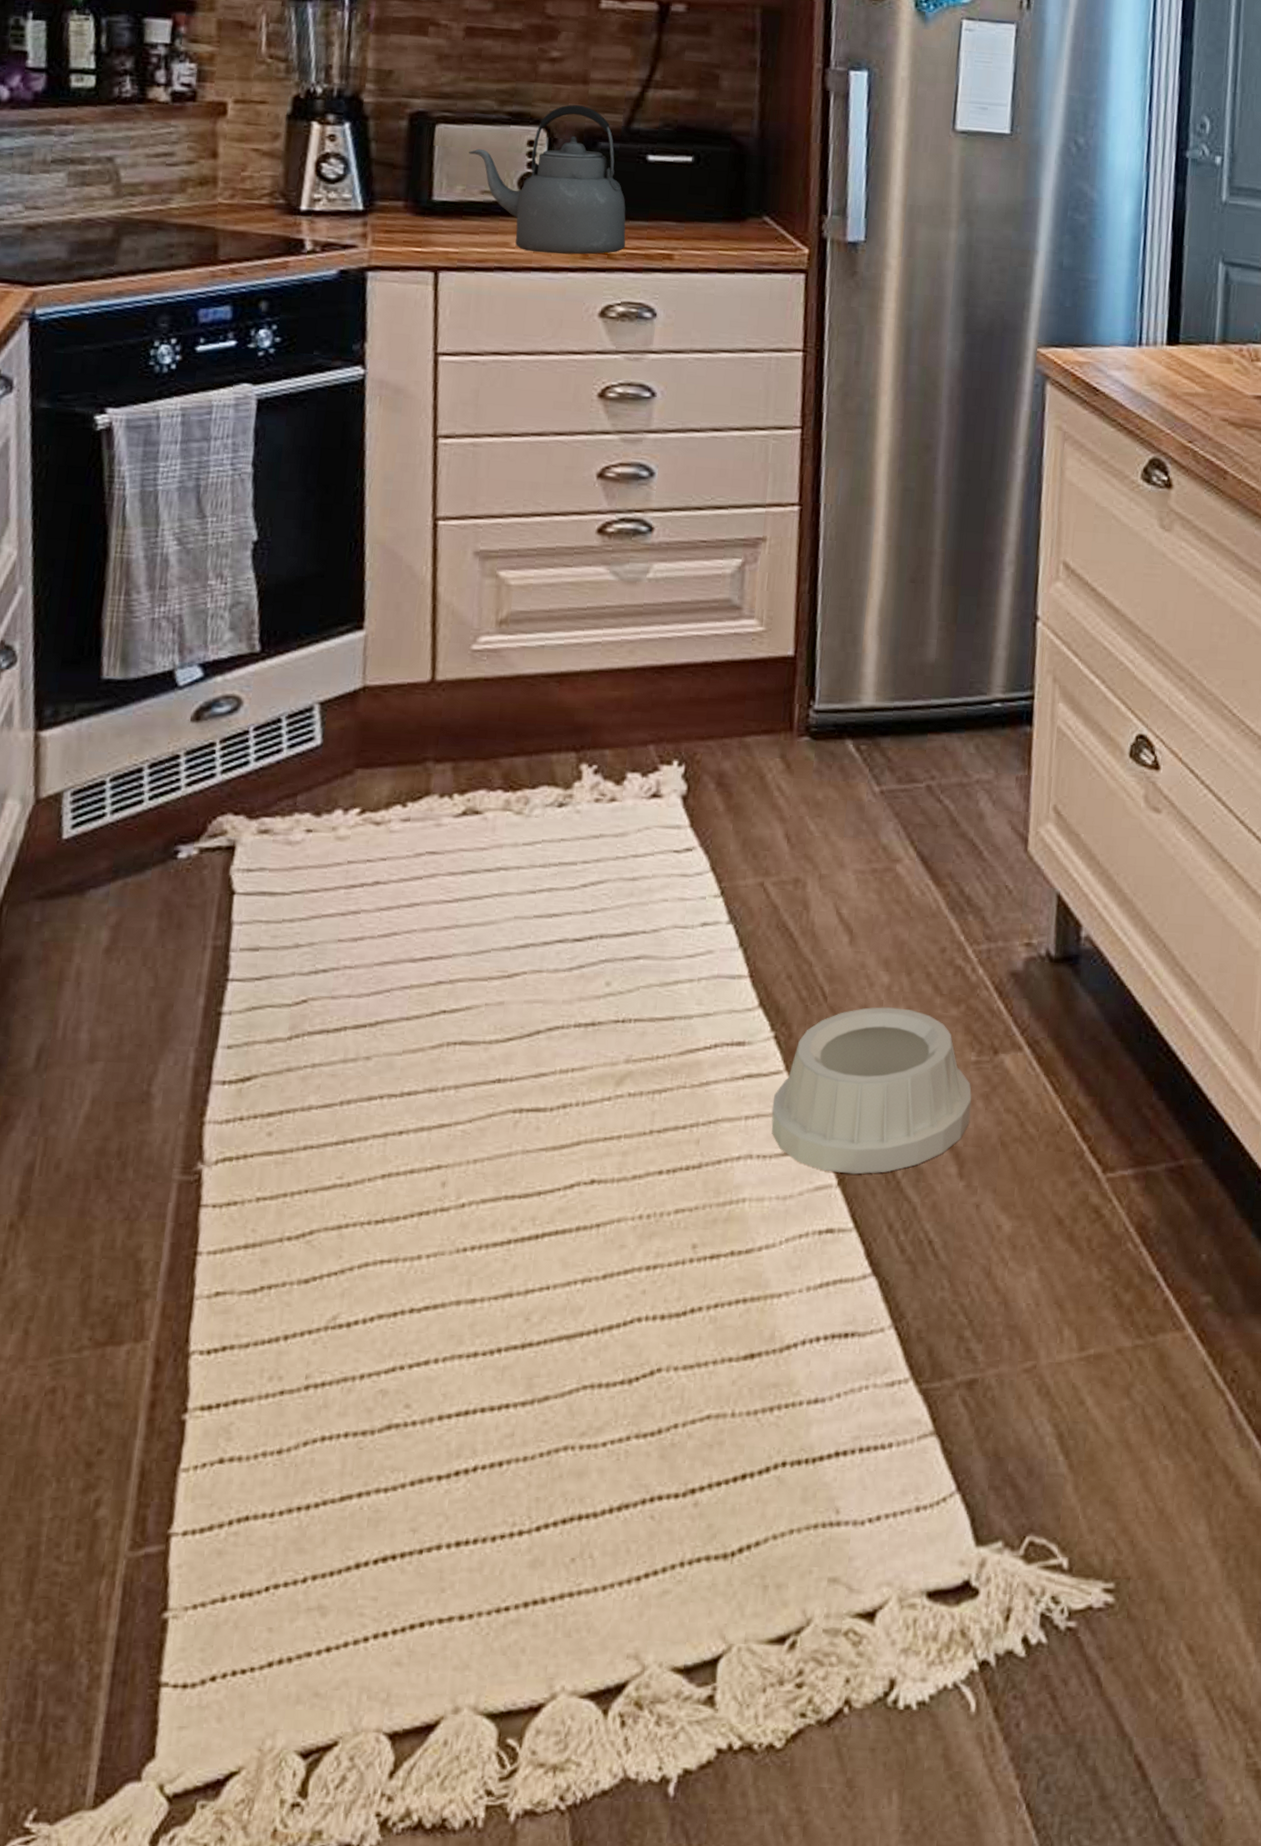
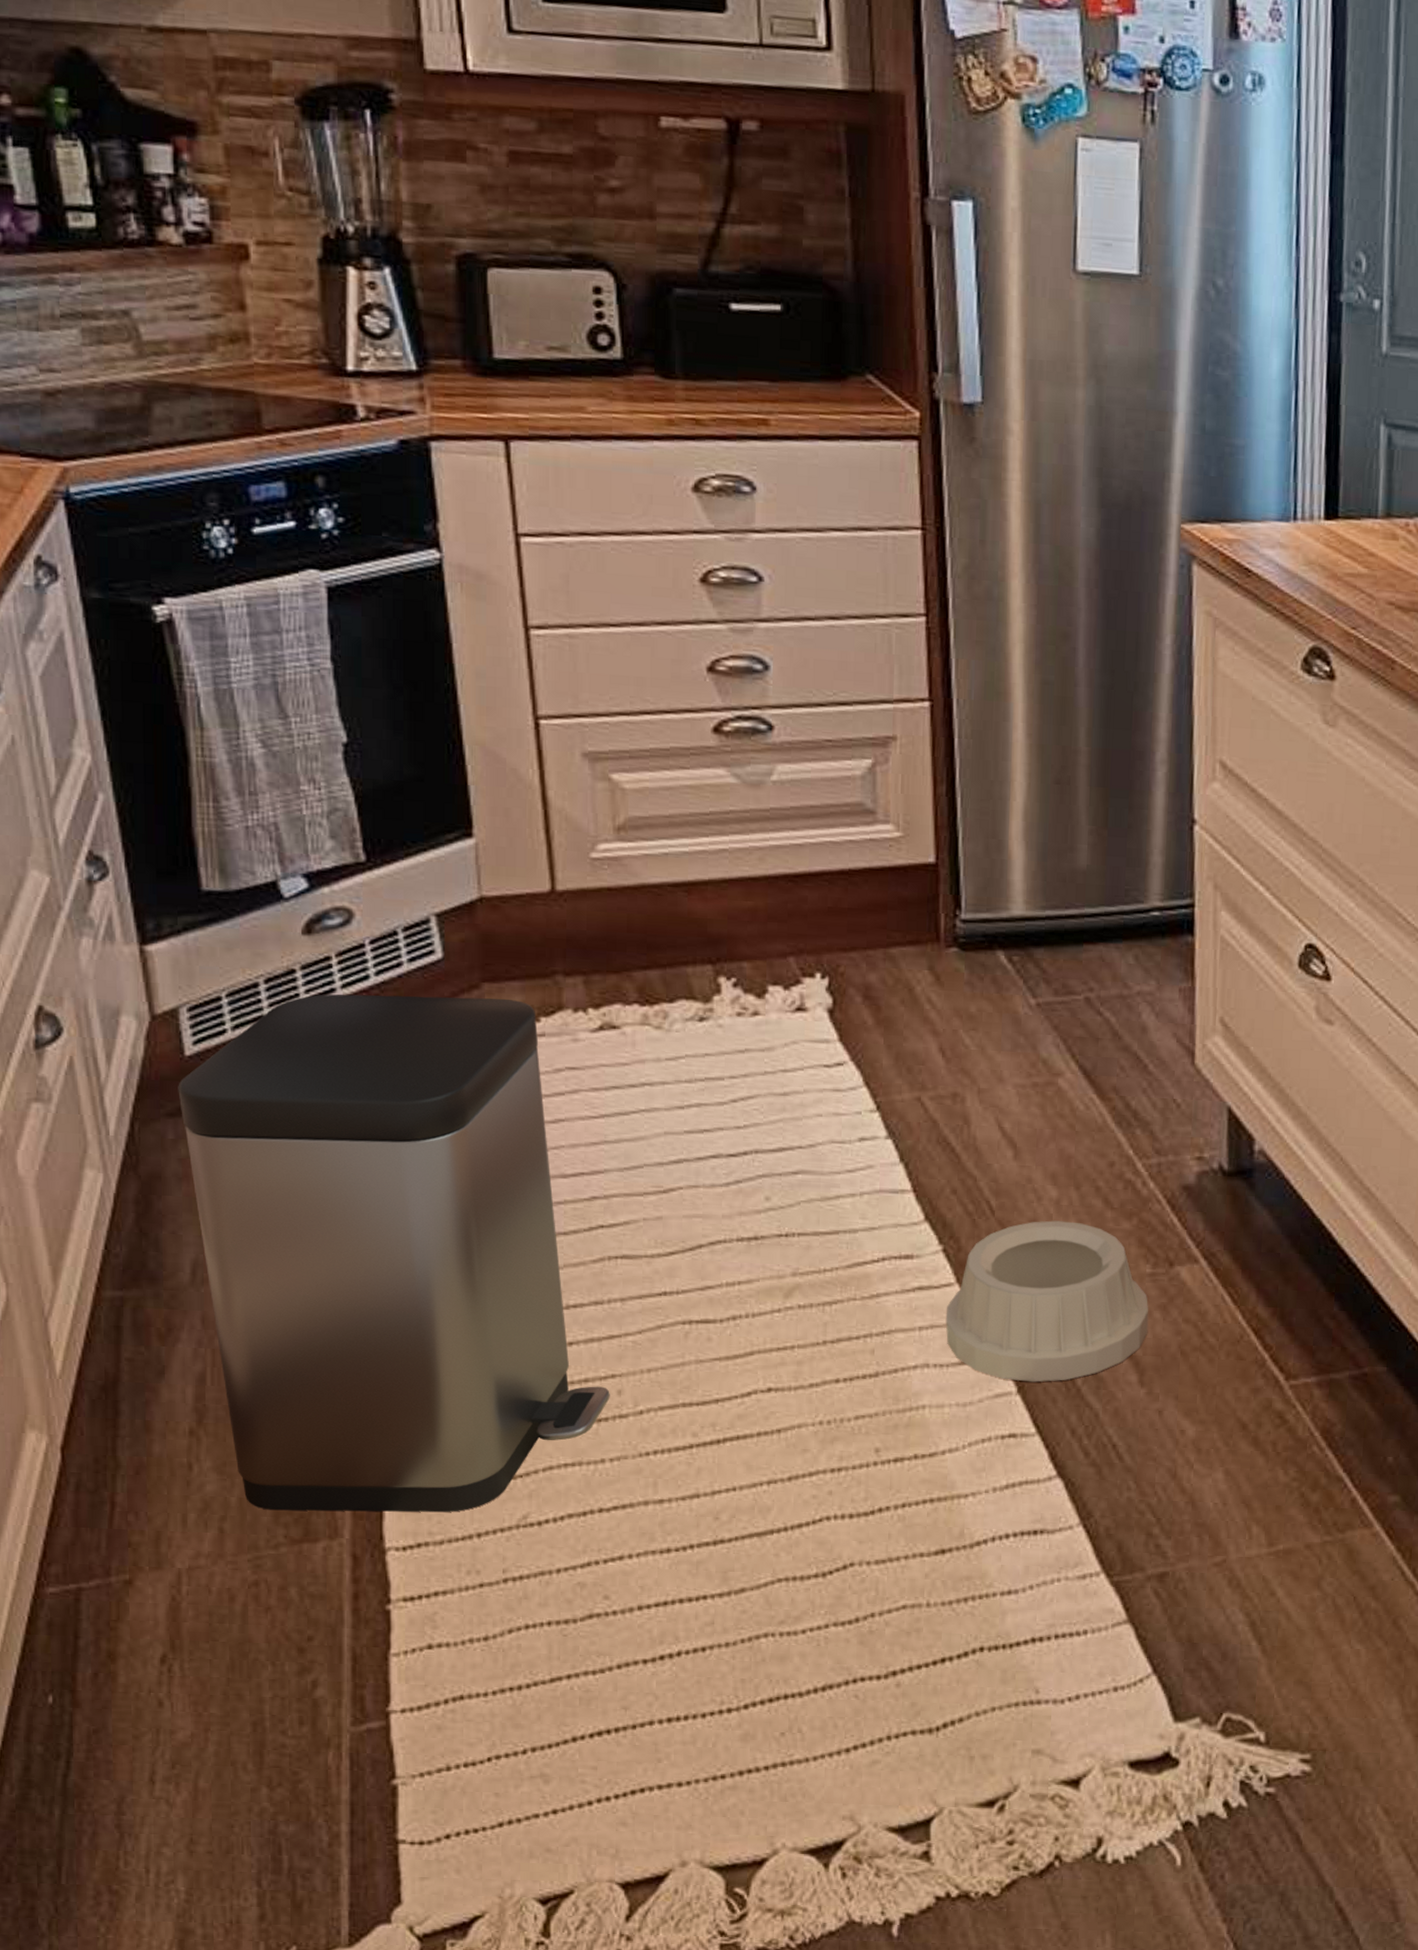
pedal bin: none [50,779,434,1313] -> present [178,993,610,1513]
kettle: present [469,105,626,255] -> none [528,244,715,421]

